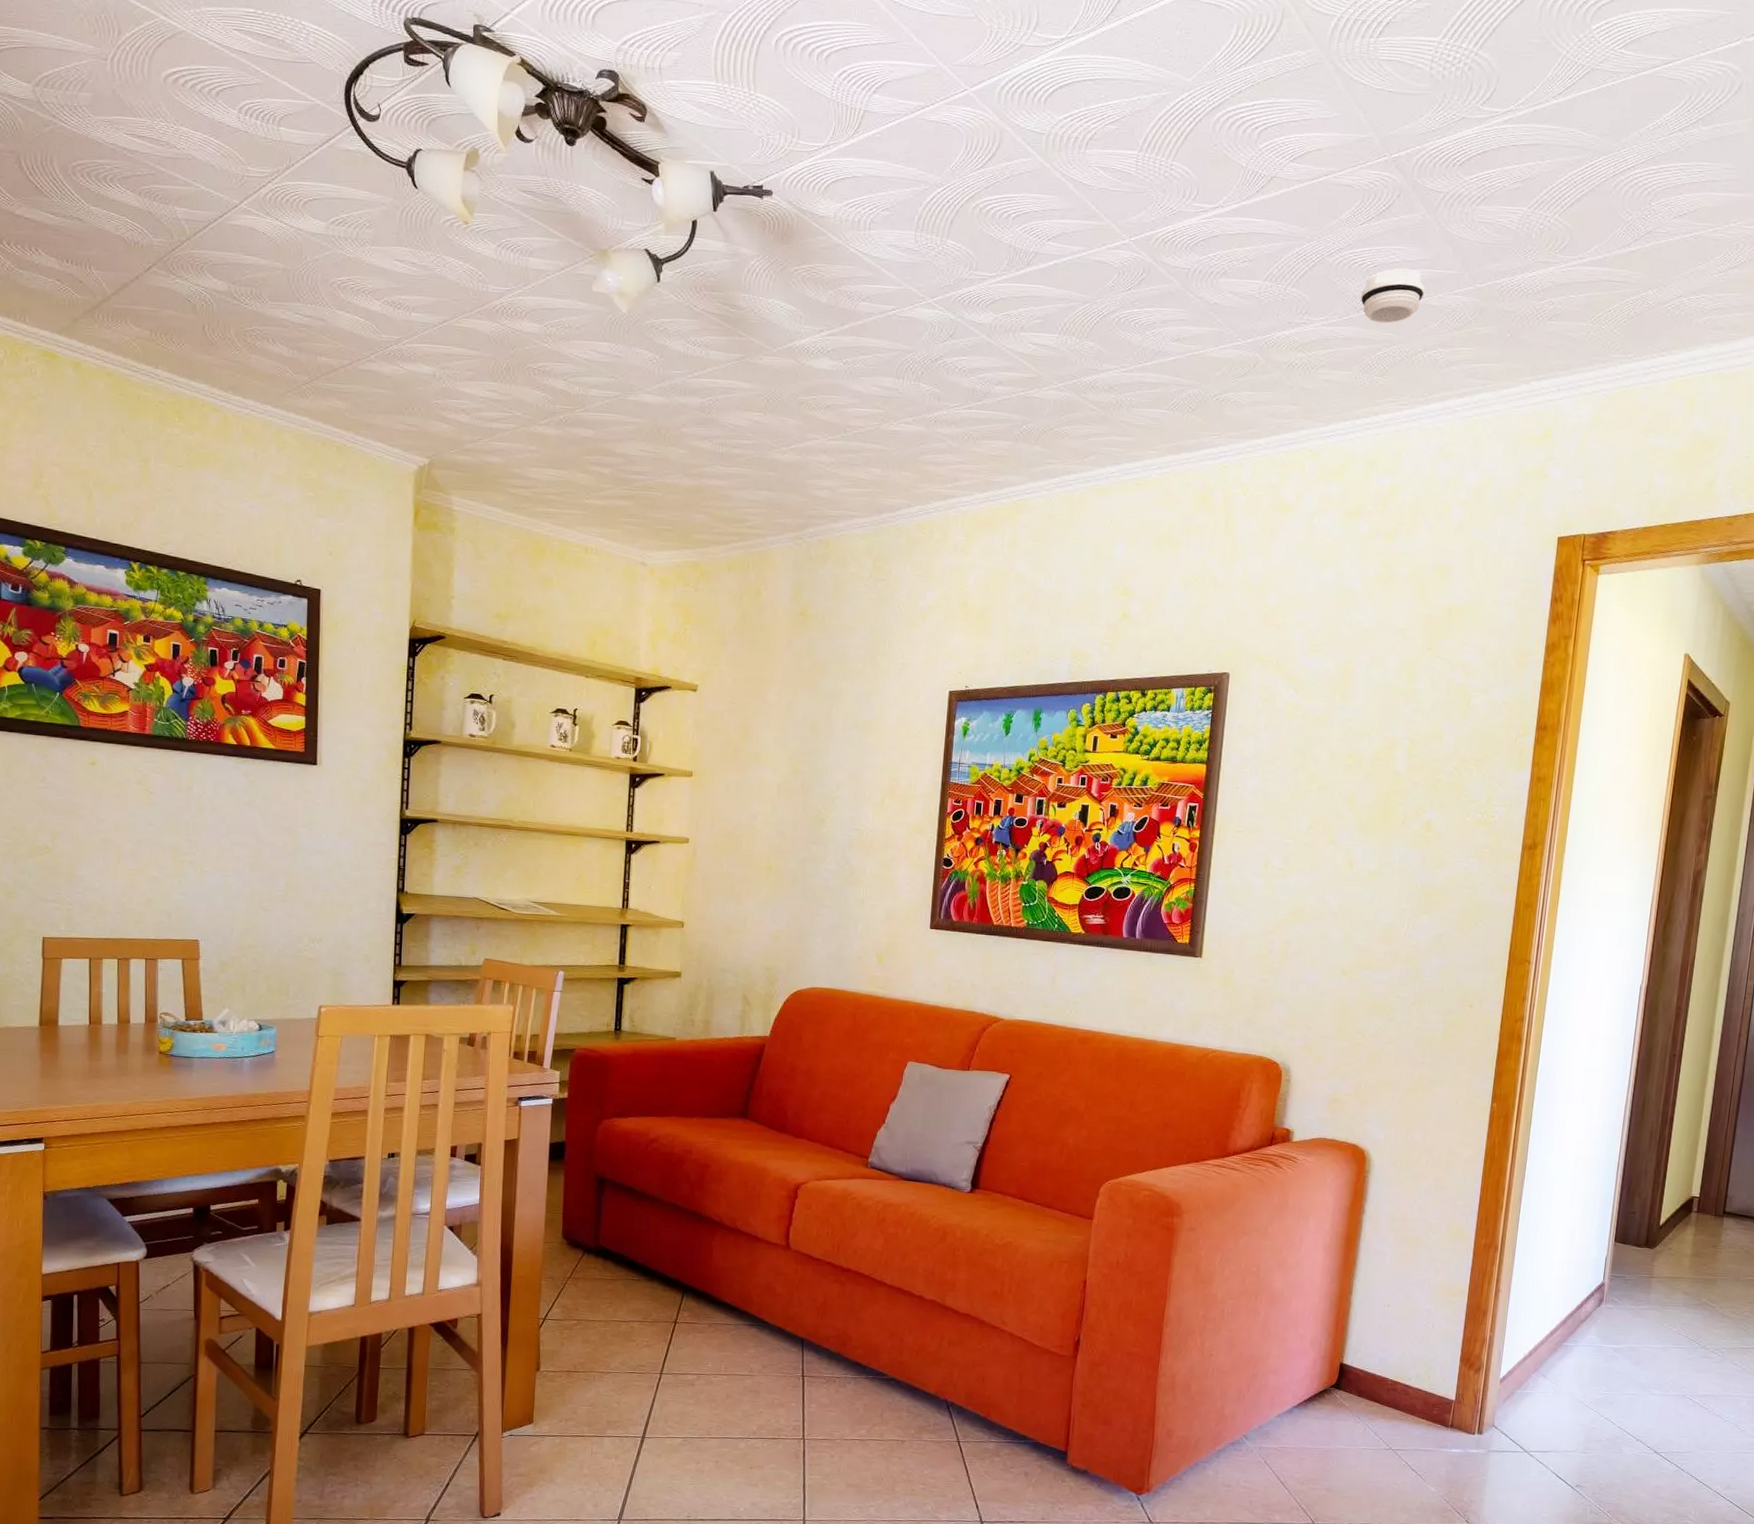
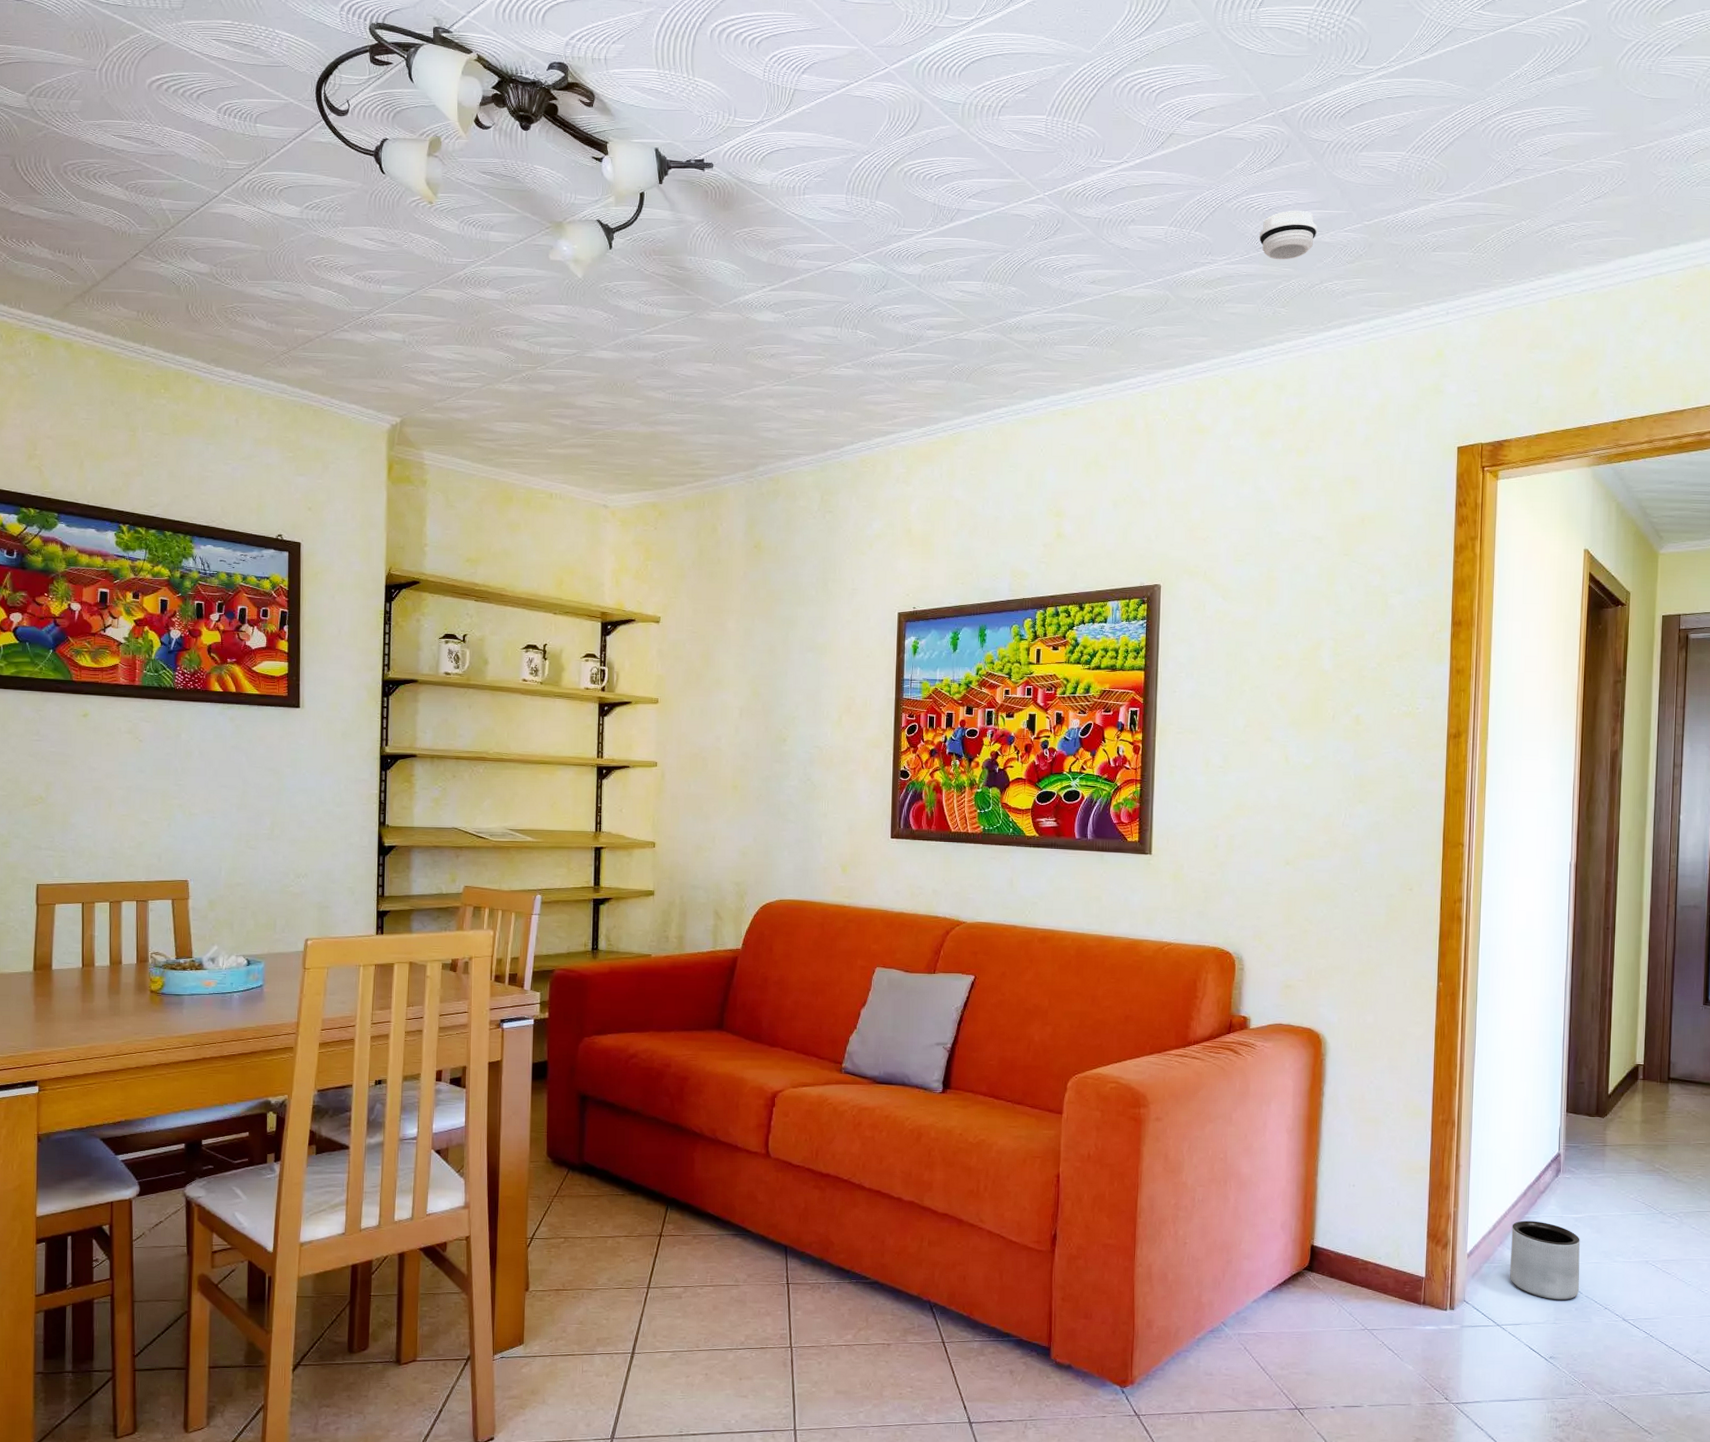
planter: none [1542,1348,1618,1430] -> present [1509,1220,1580,1301]

